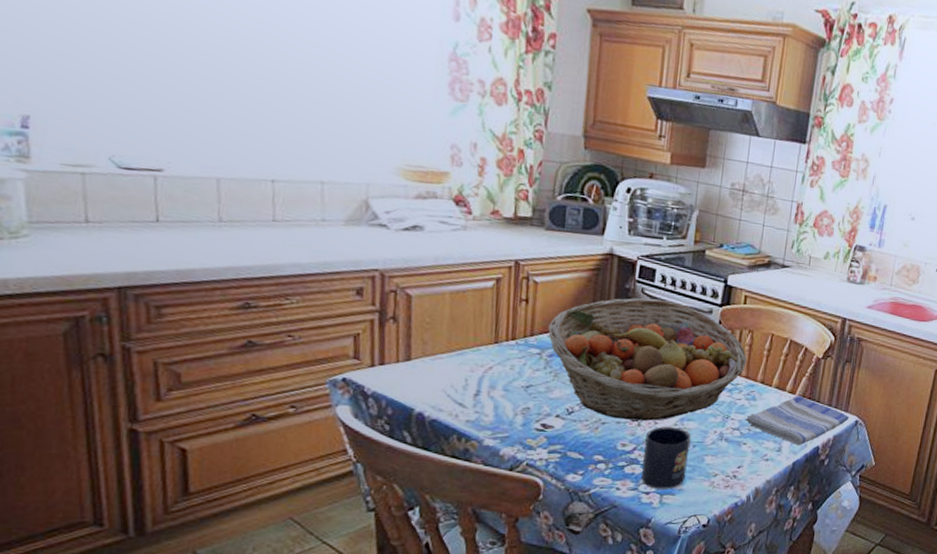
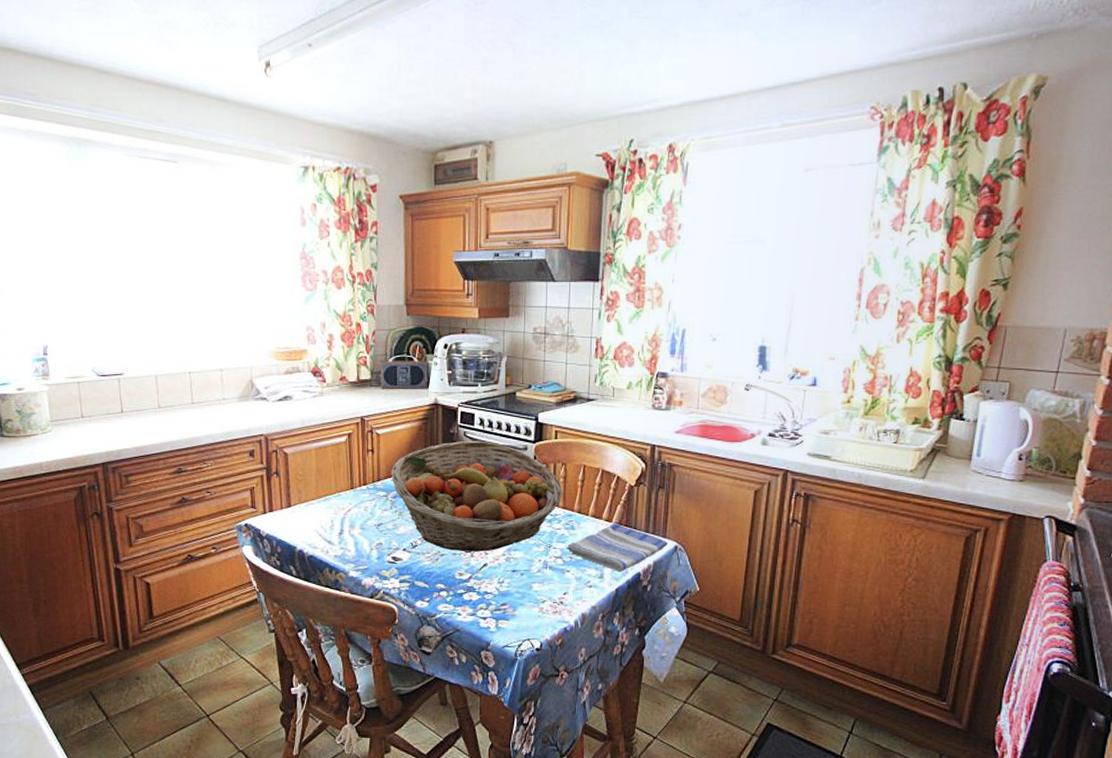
mug: present [641,427,691,489] -> none [478,557,519,615]

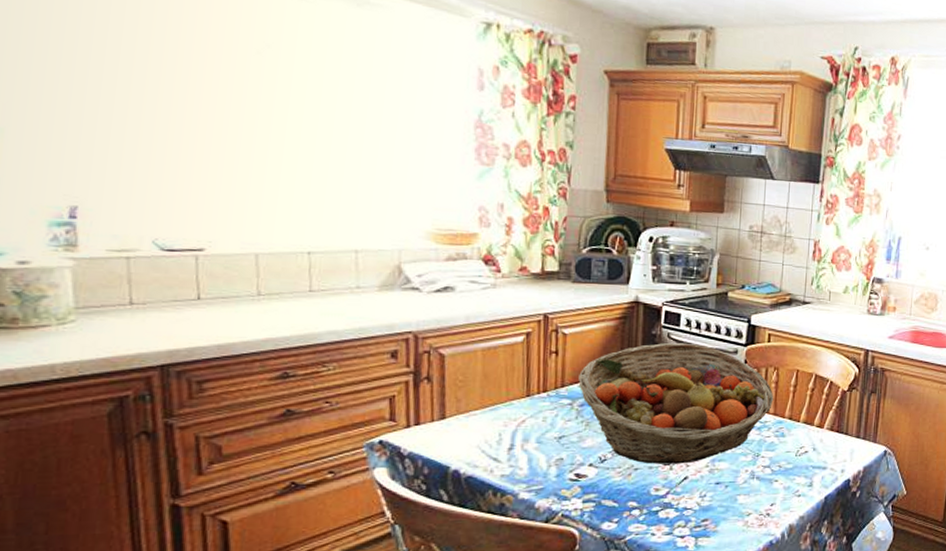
dish towel: present [566,523,668,573] -> none [775,429,878,480]

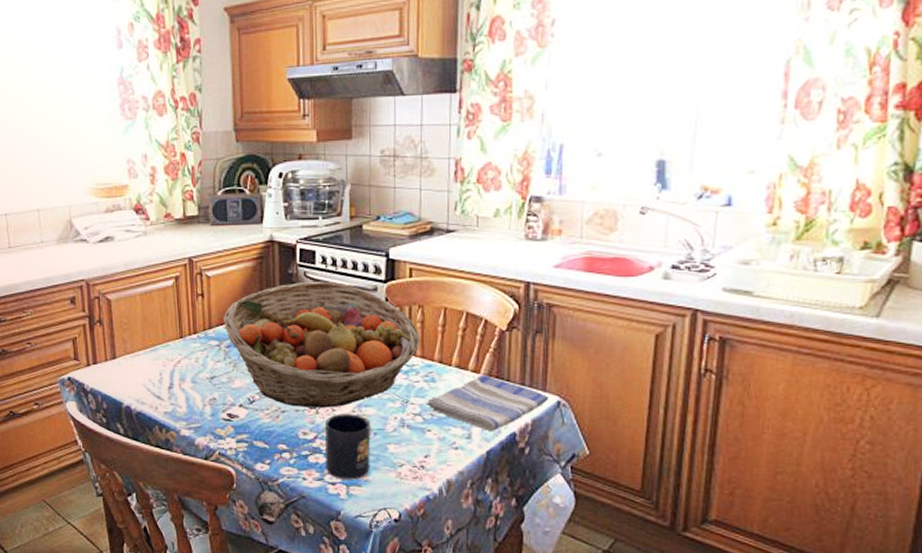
mug: none [676,469,723,532] -> present [325,414,371,480]
dish towel: none [775,429,878,480] -> present [426,374,548,432]

